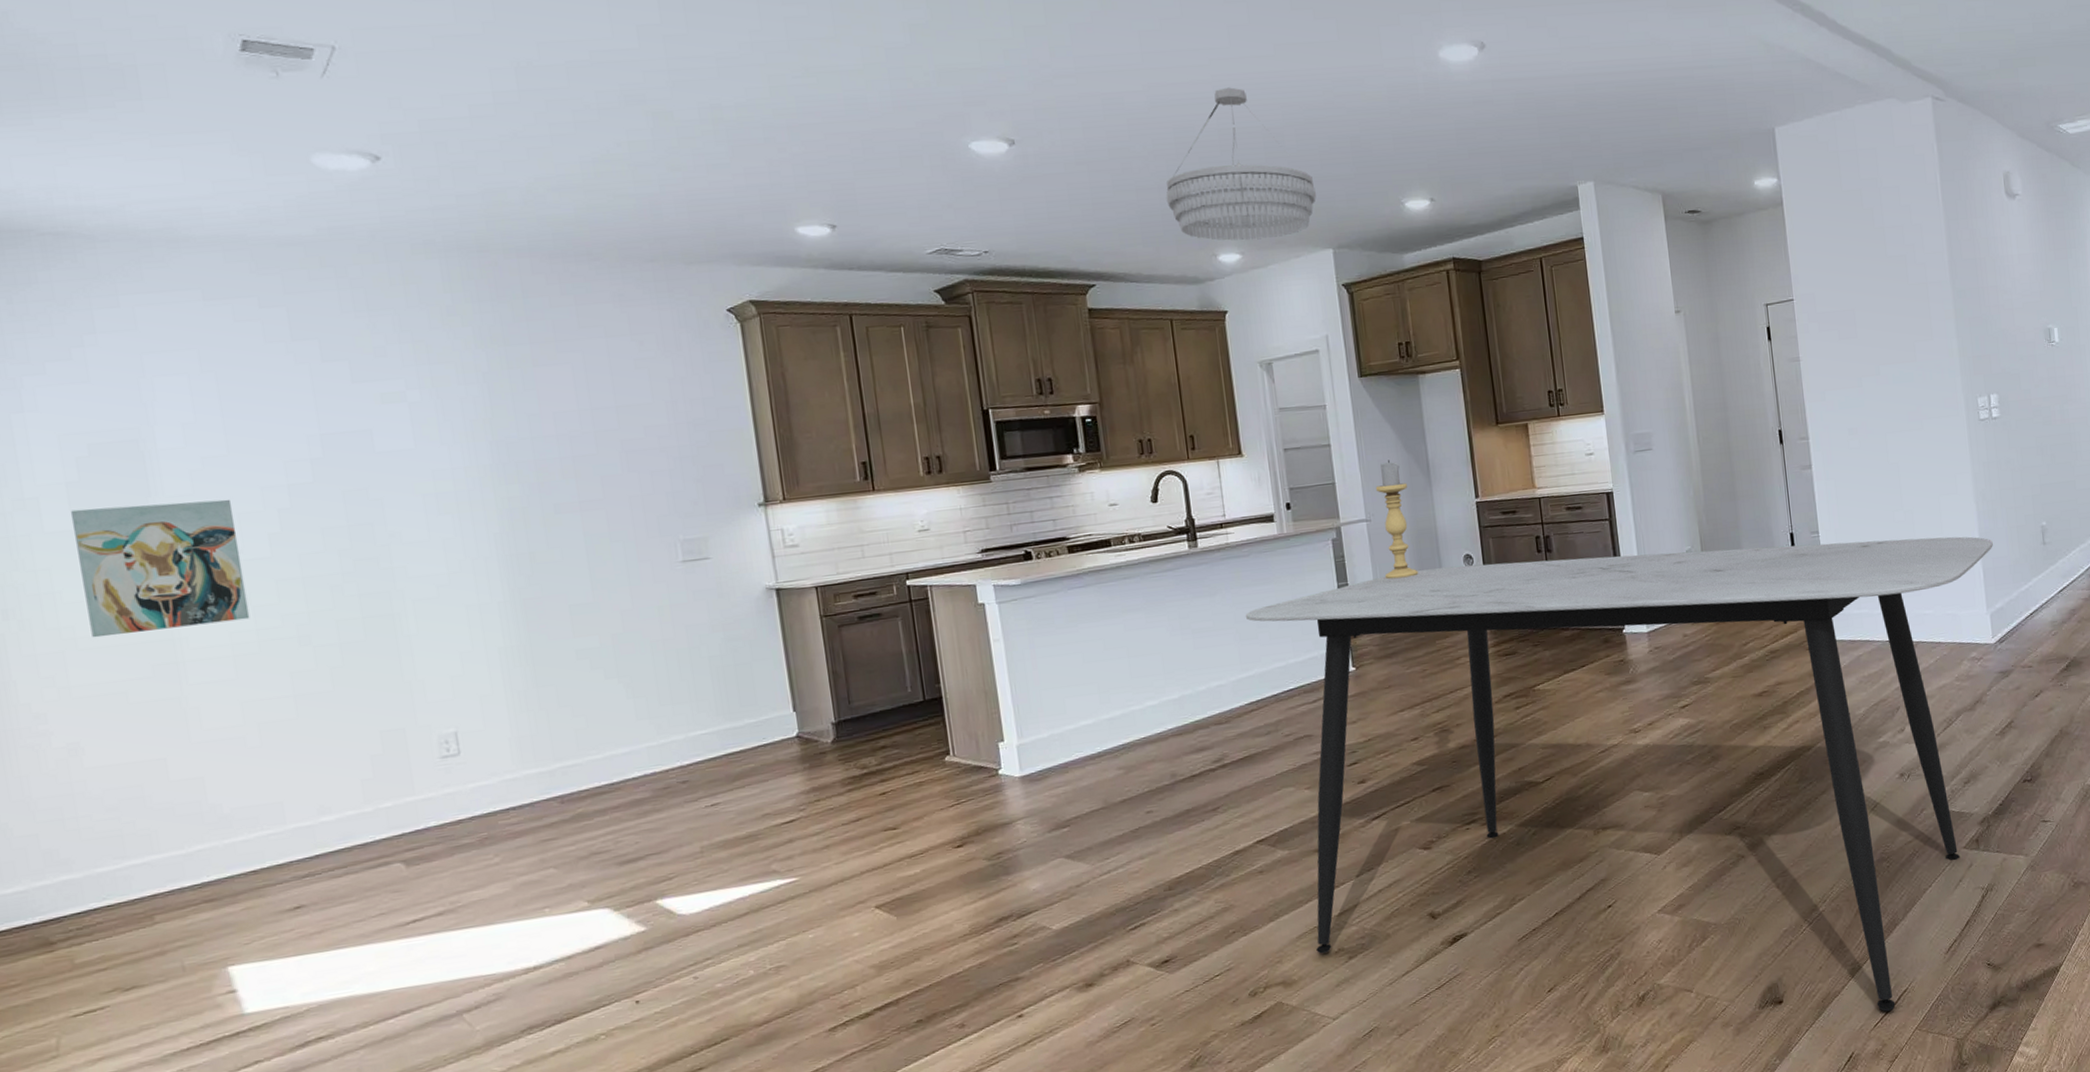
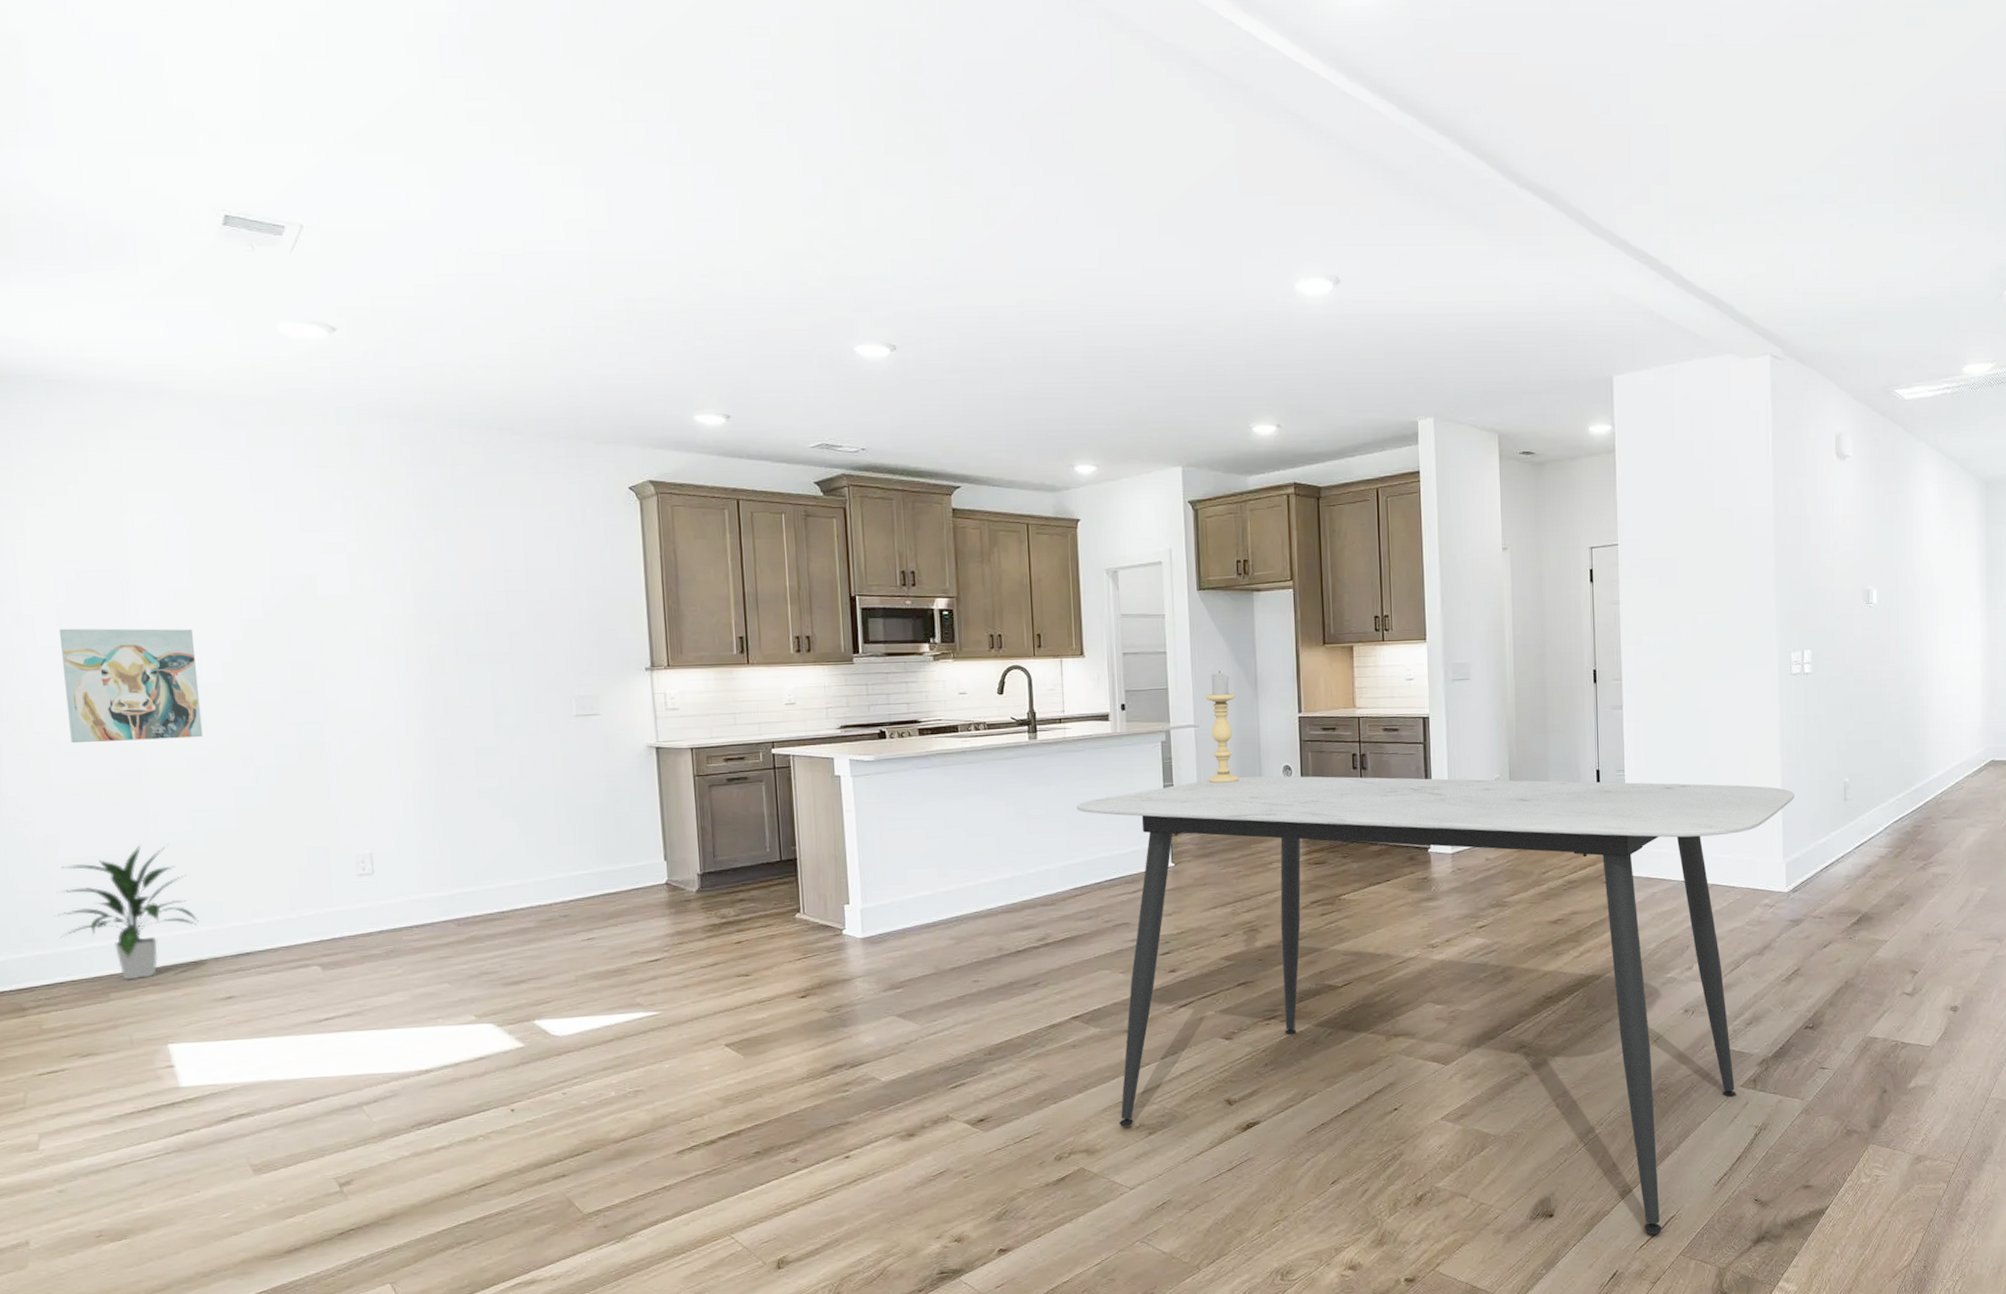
indoor plant: none [83,741,257,900] -> present [55,844,199,980]
chandelier: present [1166,87,1316,241] -> none [1031,307,1170,454]

